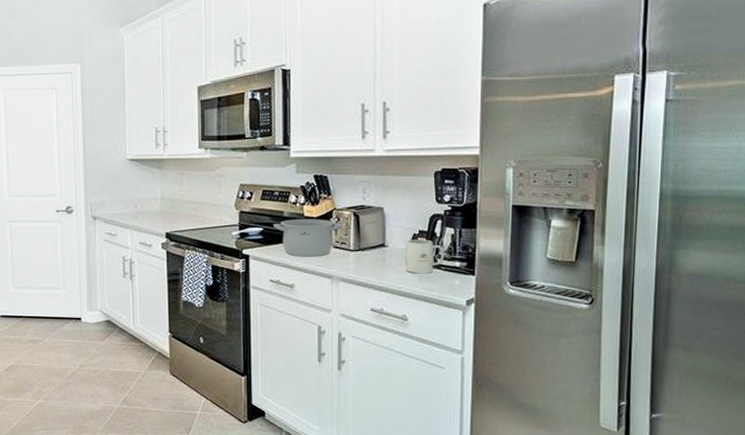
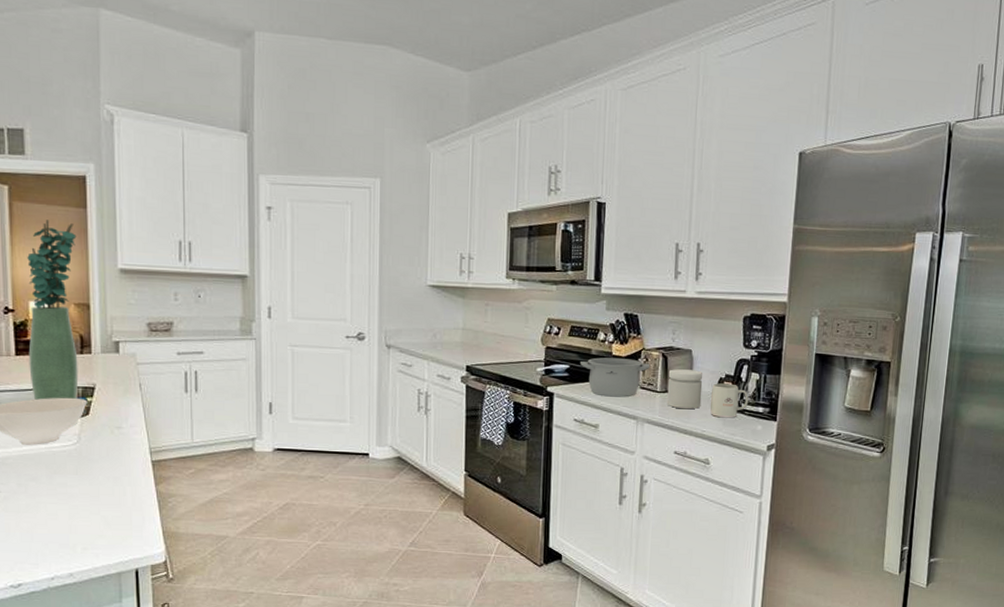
jar: none [360,227,396,267] -> present [666,369,703,410]

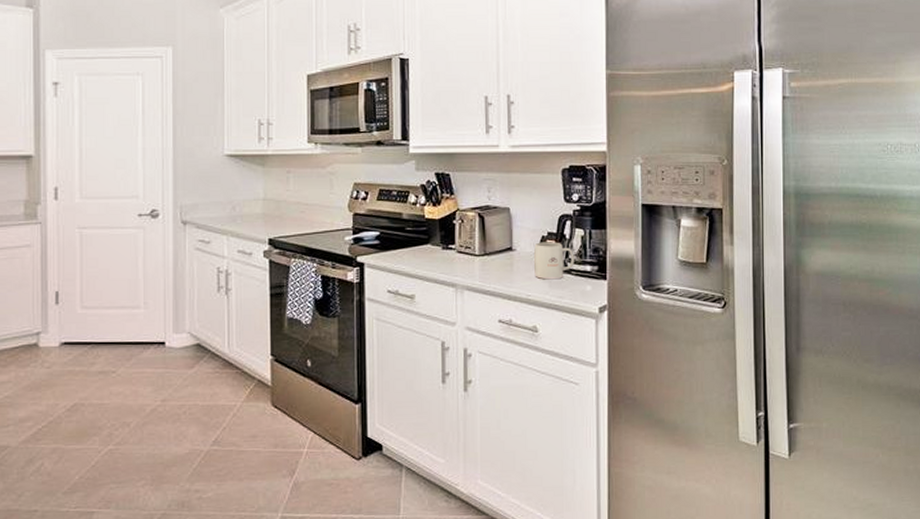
cooking pot: present [580,357,651,397] -> none [391,221,467,264]
jar: present [666,369,703,410] -> none [486,229,524,273]

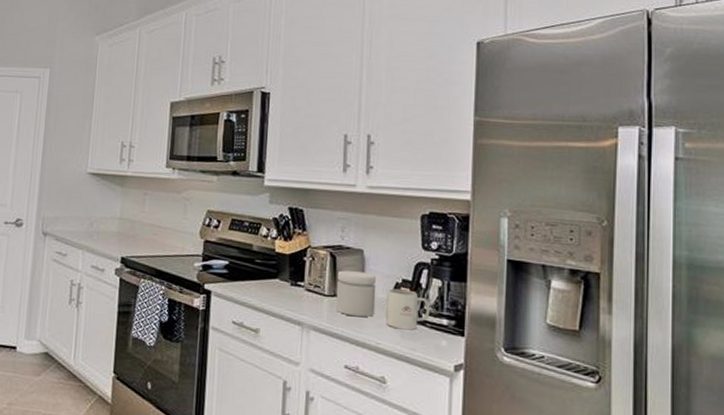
jar: none [486,229,524,273] -> present [335,270,376,318]

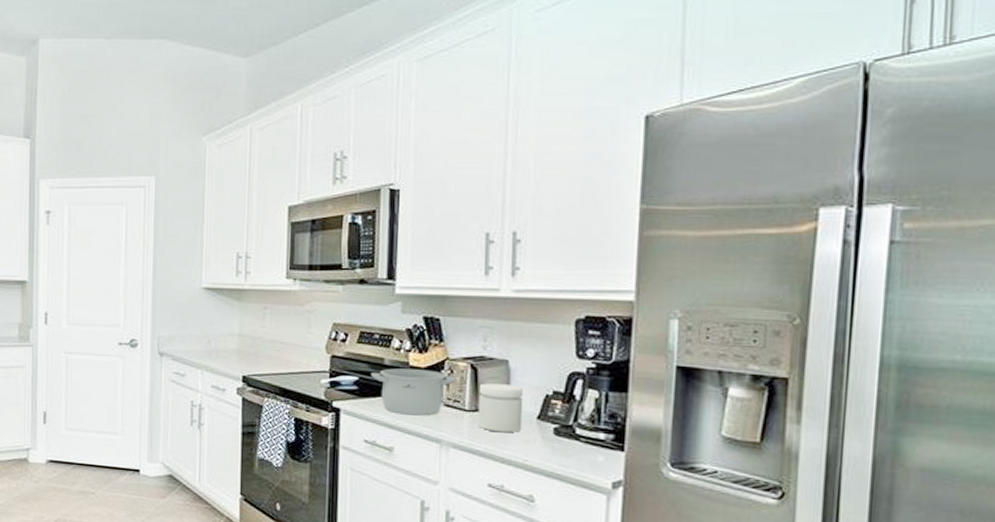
cooking pot: none [241,254,317,300] -> present [371,368,456,416]
mug: present [385,288,430,330] -> none [533,401,585,446]

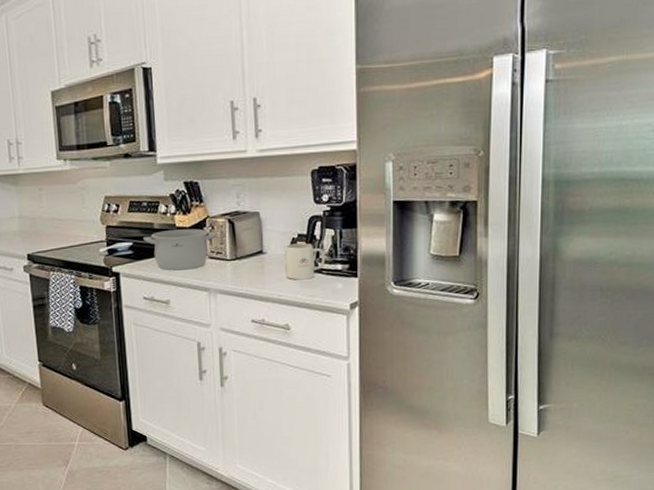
jar: present [477,383,524,433] -> none [237,233,275,276]
mug: none [533,401,585,446] -> present [284,243,325,280]

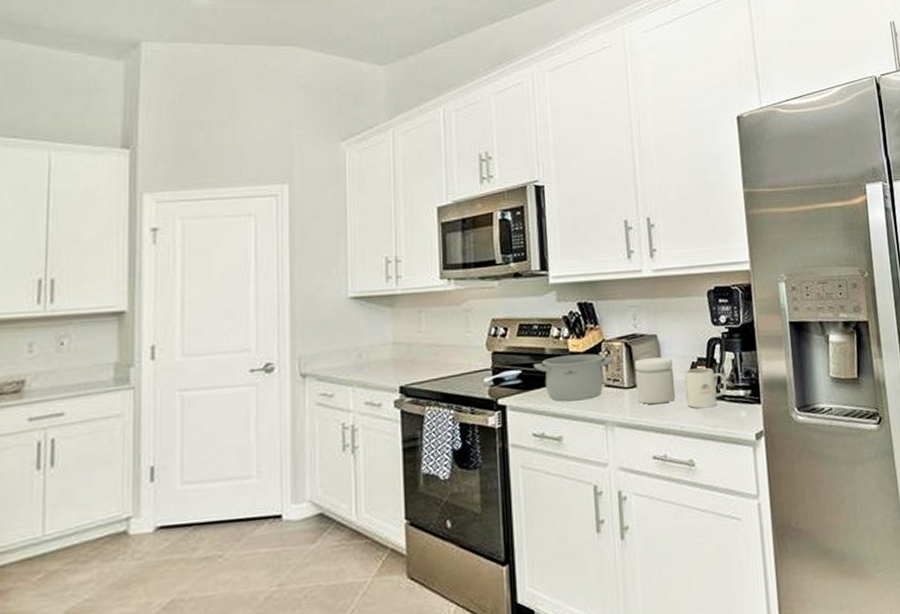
jar: none [237,233,275,276] -> present [634,357,676,405]

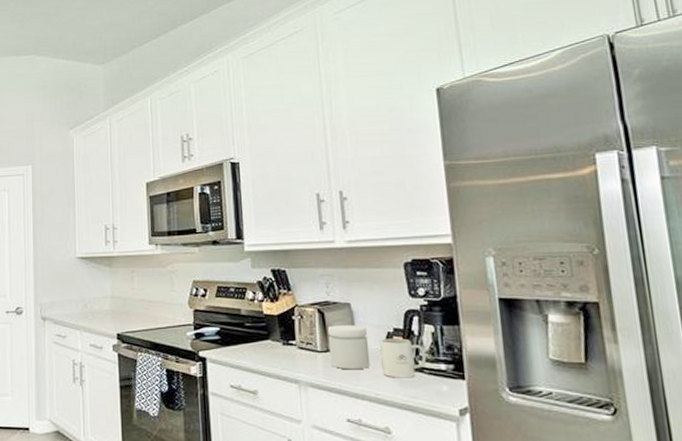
cooking pot: present [534,353,614,402] -> none [231,317,307,359]

